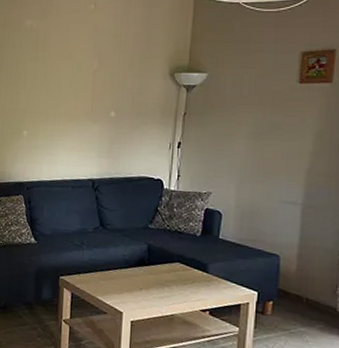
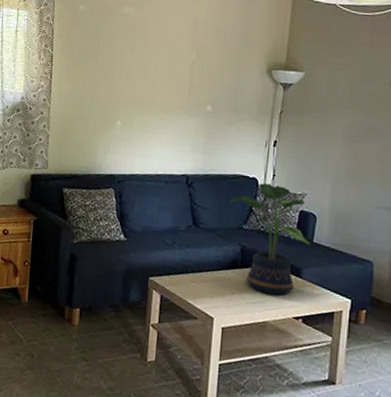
potted plant: none [135,184,217,290] -> present [229,183,311,296]

